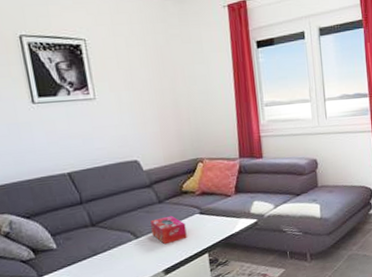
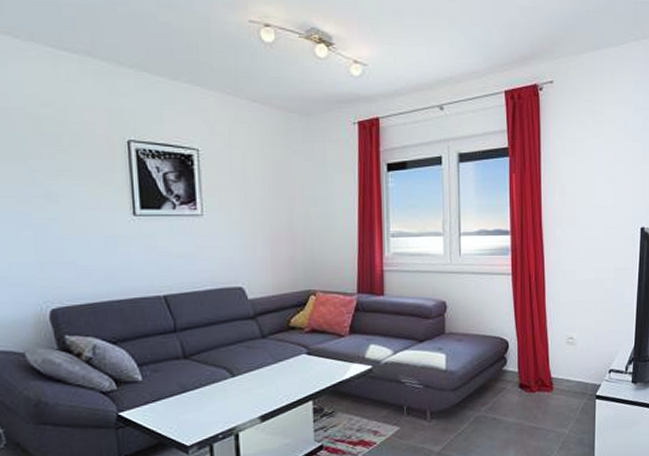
tissue box: present [150,215,187,245] -> none [250,353,290,387]

